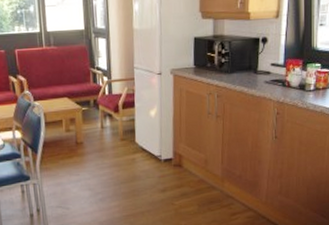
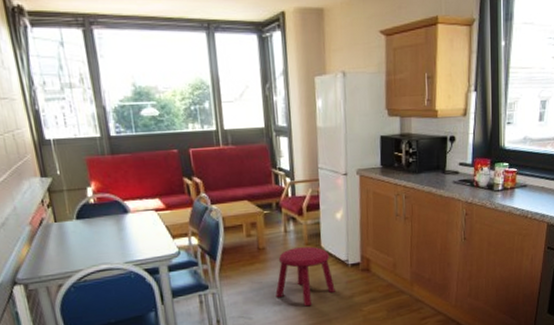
stool: none [92,142,148,199] -> present [275,246,335,307]

